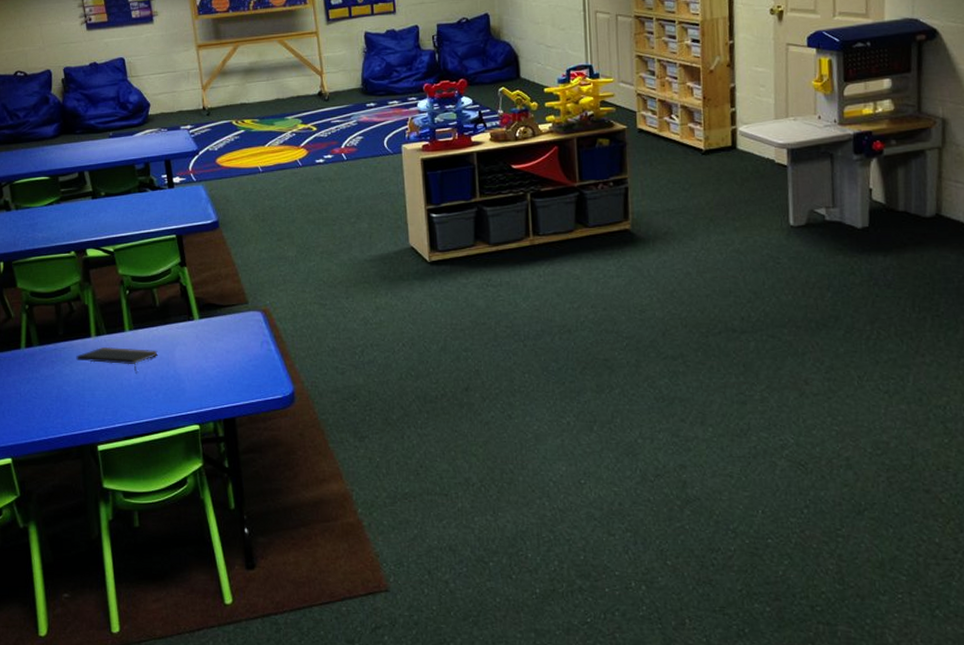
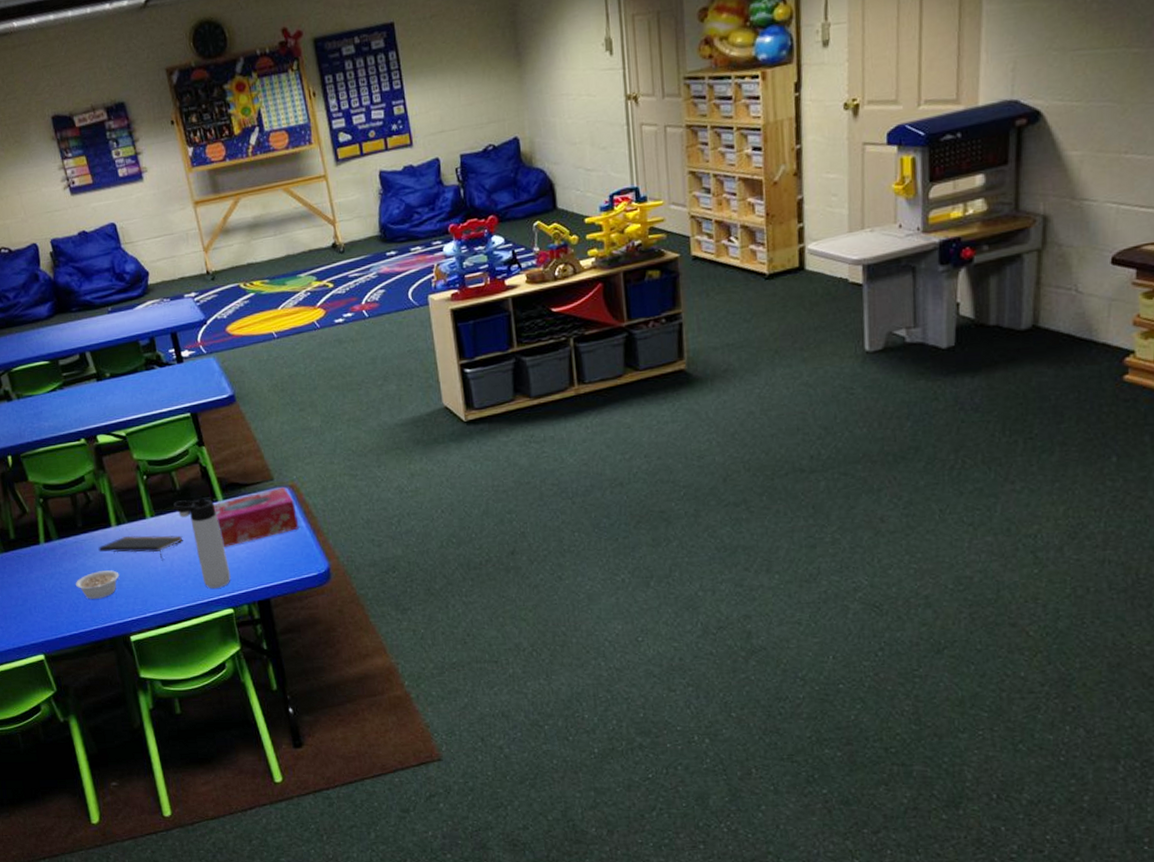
legume: none [50,379,94,406] -> present [75,570,120,599]
thermos bottle: none [152,315,200,404] -> present [173,498,231,589]
tissue box: none [189,311,269,364] -> present [213,487,299,547]

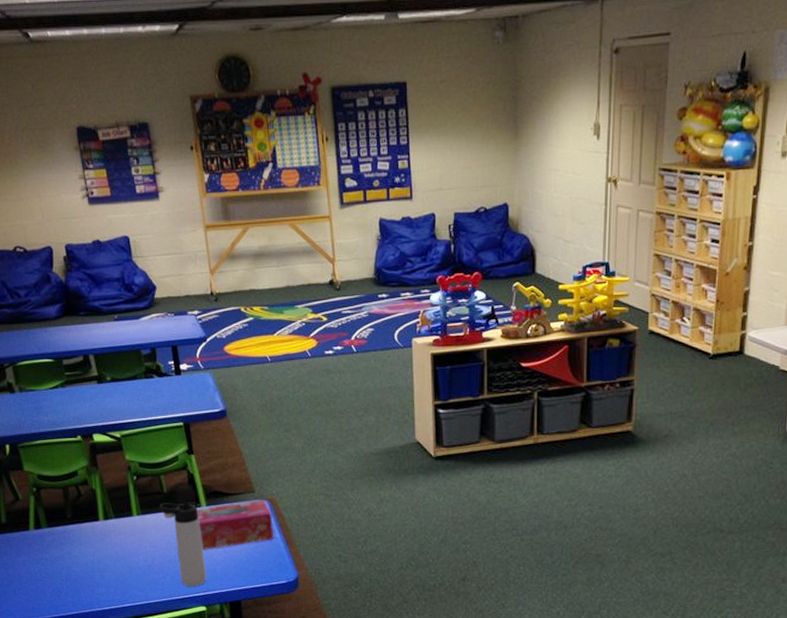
legume: present [75,570,120,599] -> none [60,561,103,586]
notepad: present [98,535,183,559] -> none [85,530,166,555]

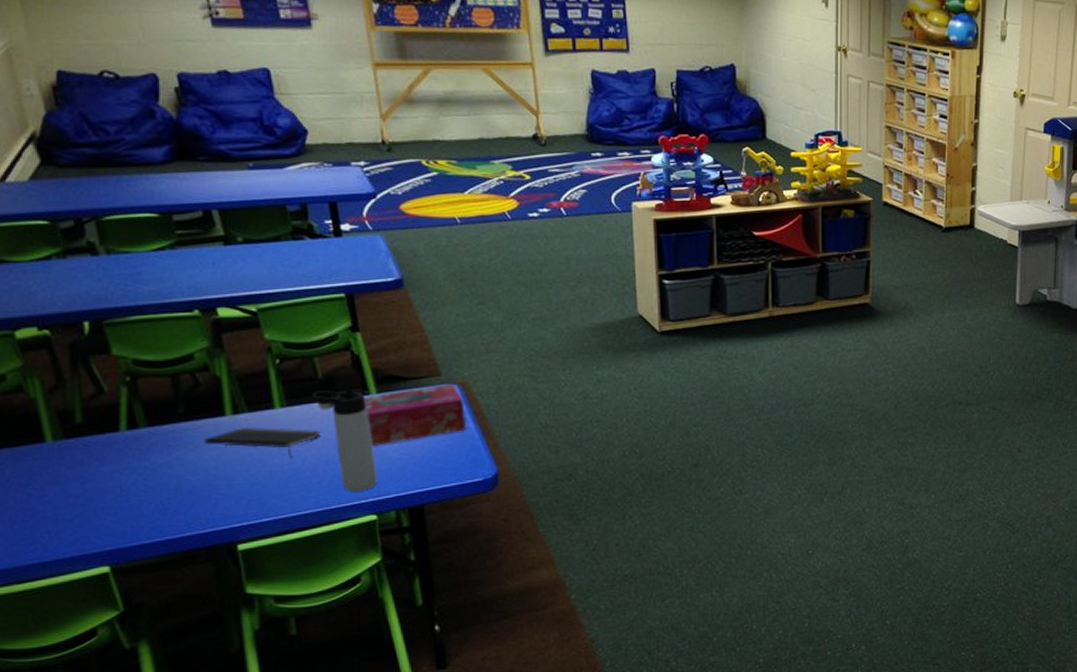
notepad: none [85,530,166,555] -> present [204,426,321,455]

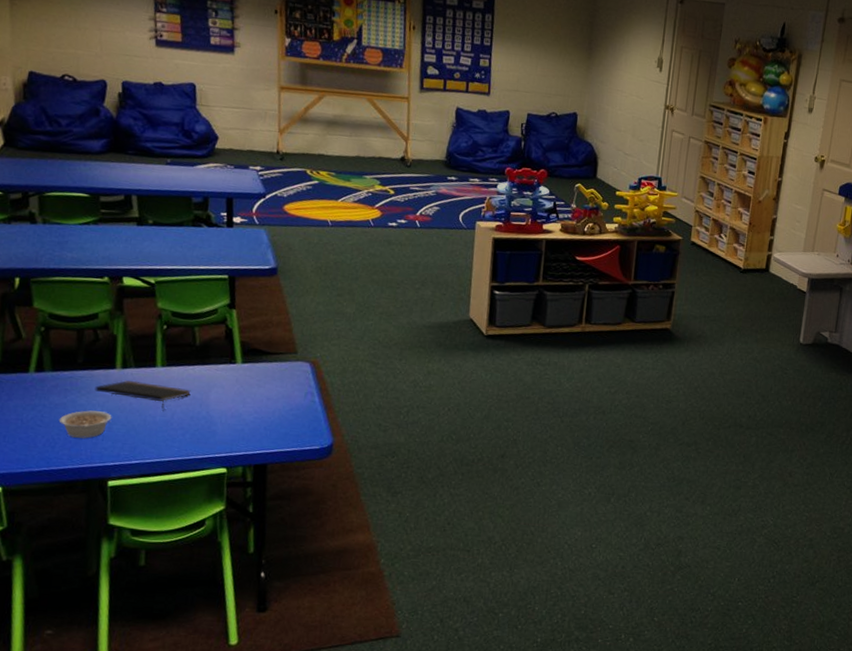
legume: none [166,467,230,500] -> present [58,410,112,439]
thermos bottle: present [312,389,378,492] -> none [189,356,233,447]
tissue box: present [363,384,467,446] -> none [230,361,313,409]

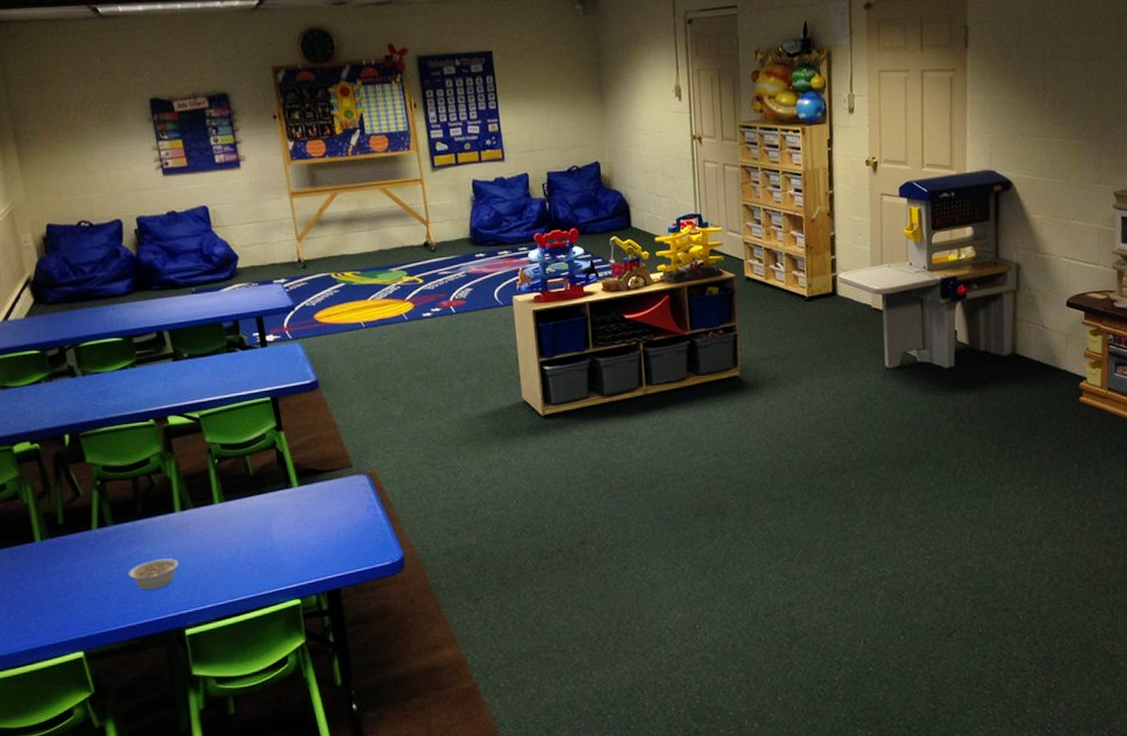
notepad: present [95,380,191,409] -> none [158,521,252,546]

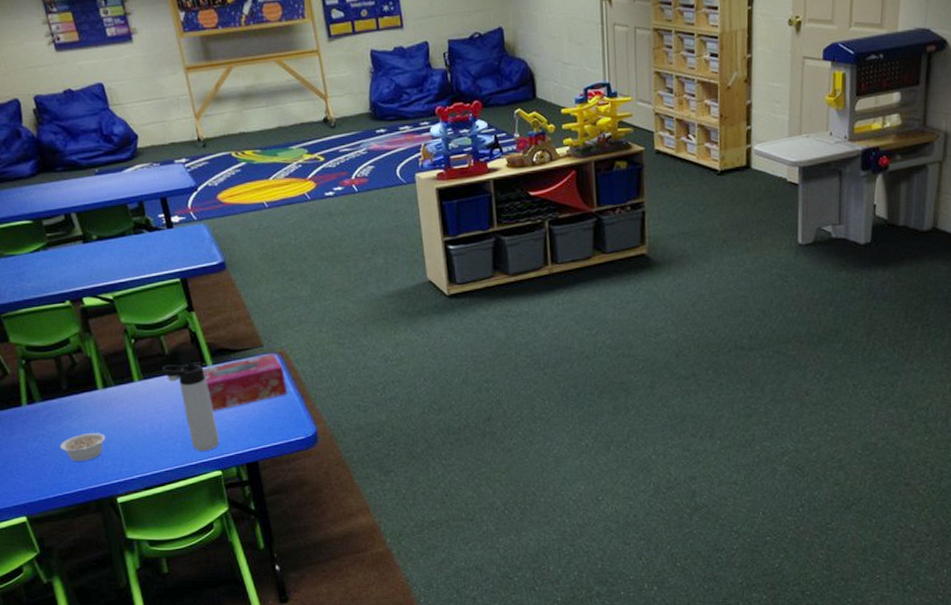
thermos bottle: none [245,483,301,578] -> present [162,362,220,451]
tissue box: none [287,475,375,535] -> present [202,354,288,411]

